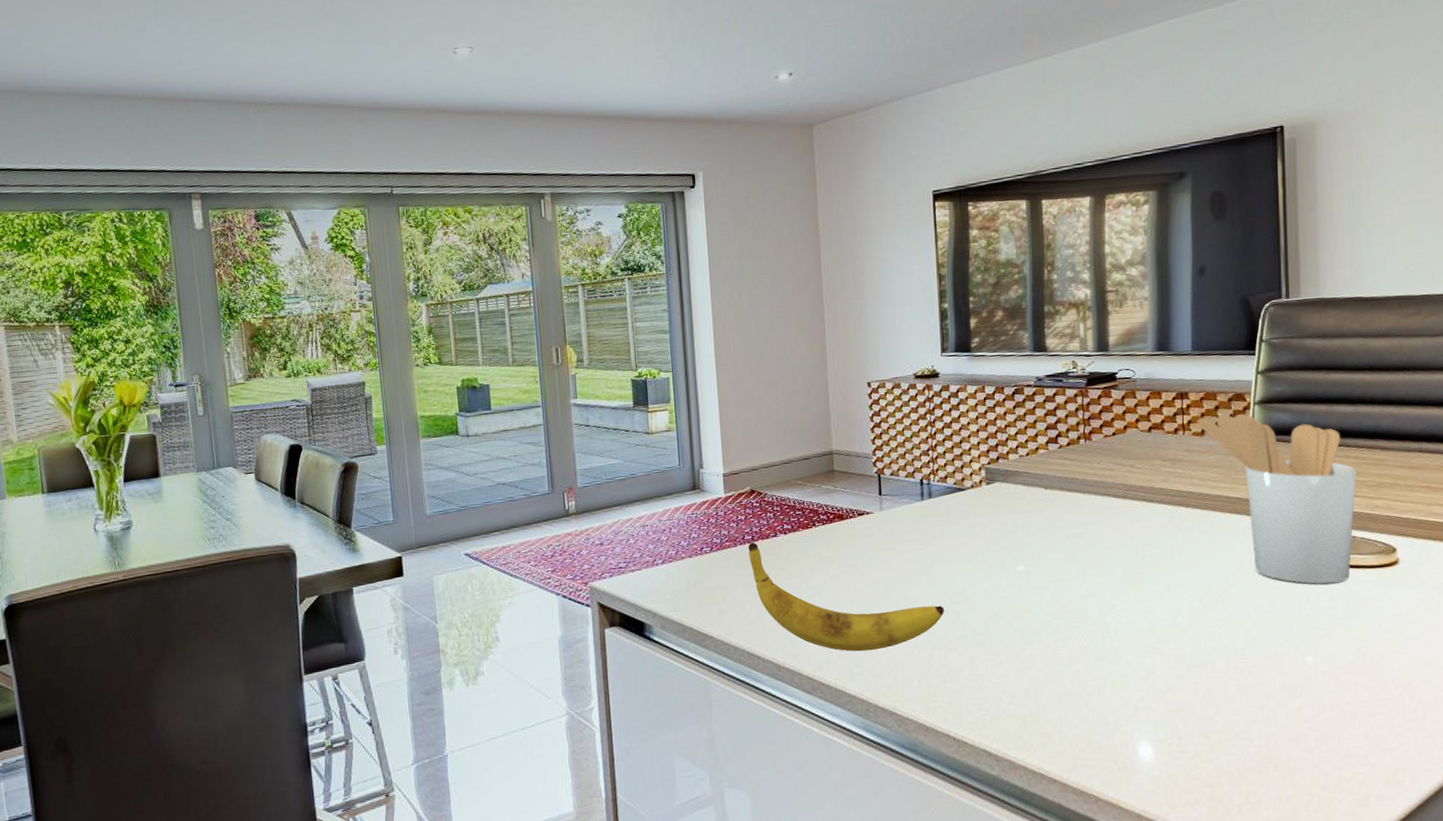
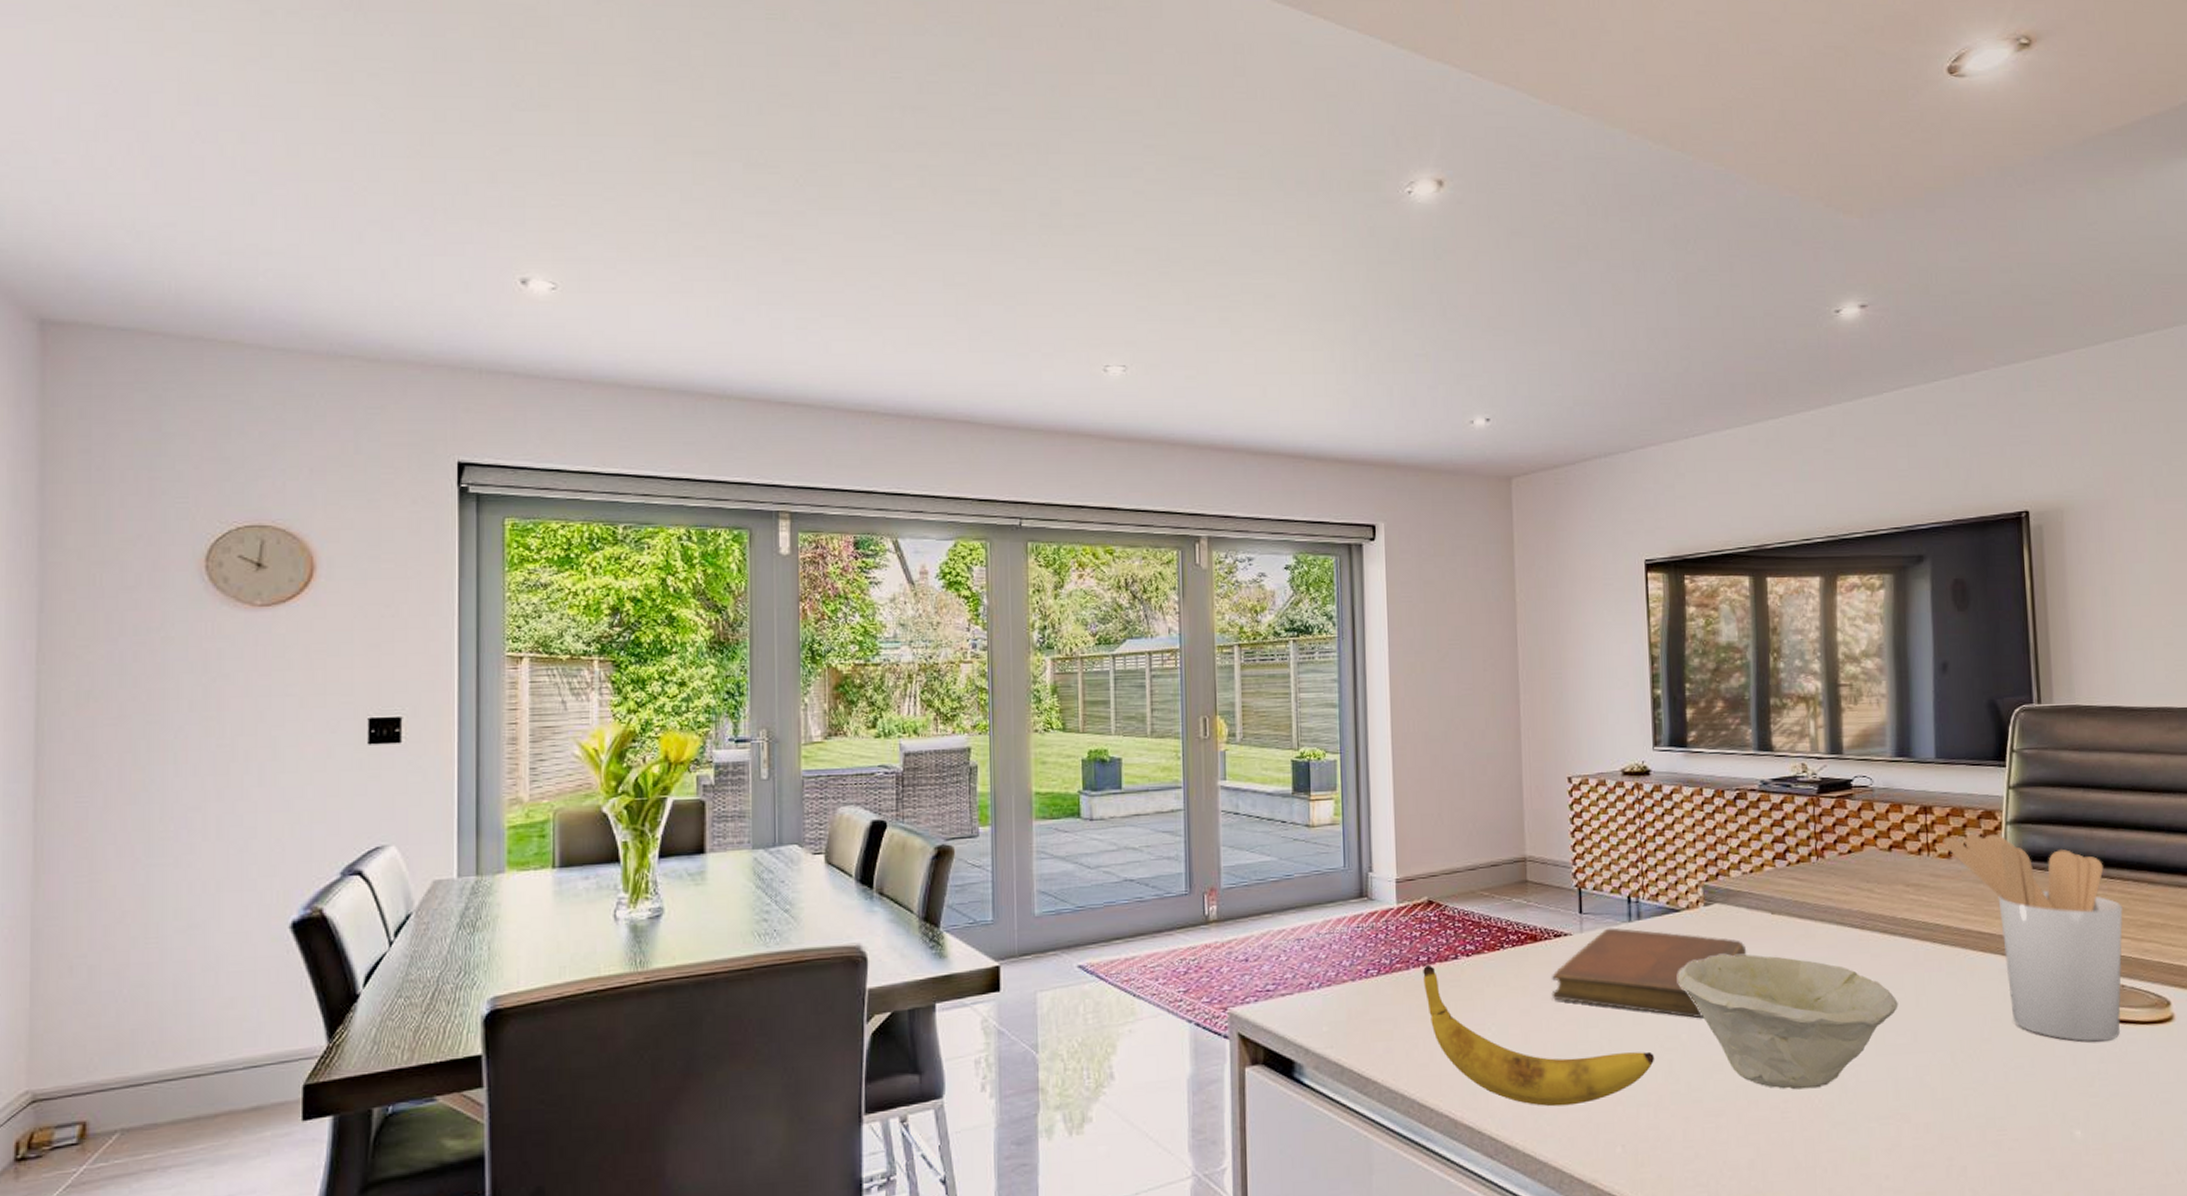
notebook: none [856,506,1024,577] -> present [1551,928,1747,1019]
bowl: none [964,523,1155,632] -> present [1678,954,1898,1090]

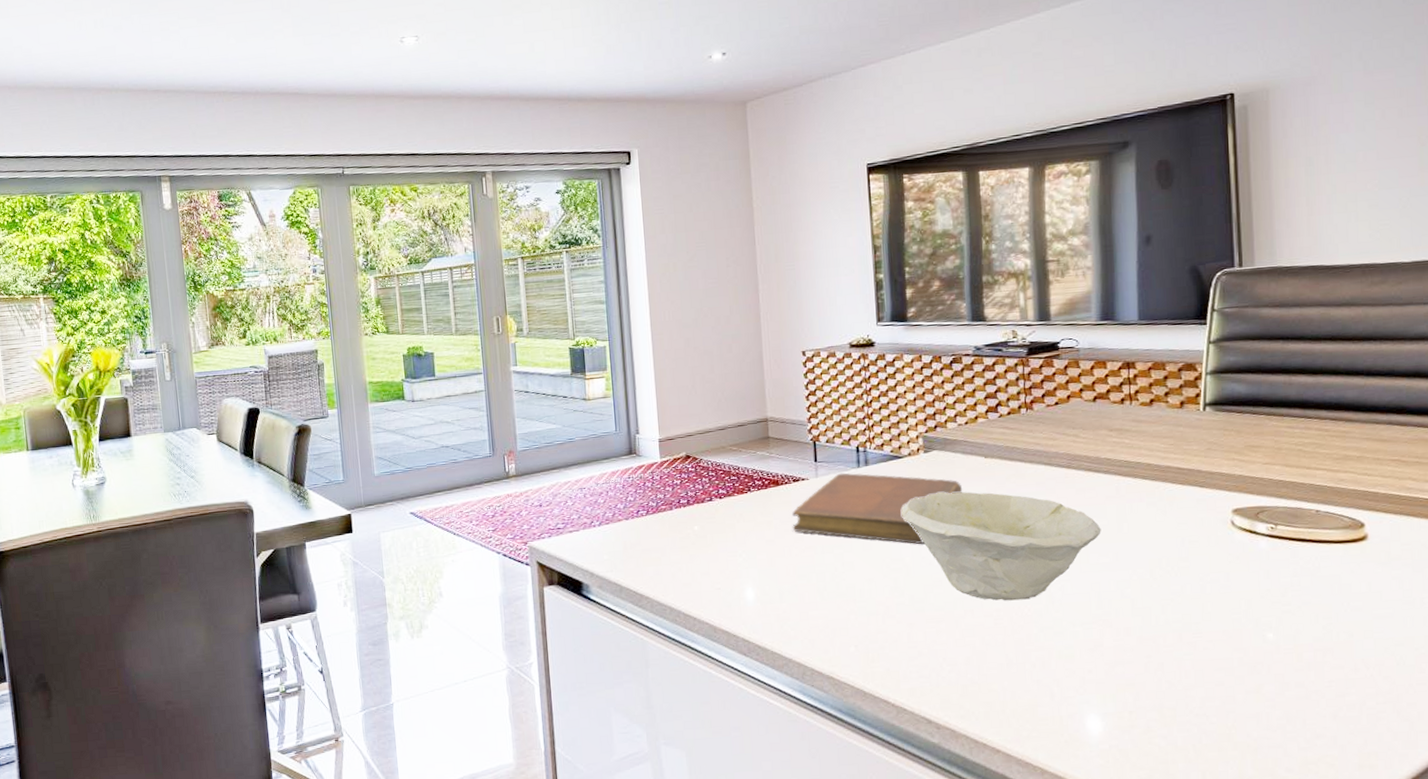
banana: present [1423,964,1654,1107] -> none [684,506,882,616]
utensil holder: present [1942,833,2123,1042] -> none [1144,383,1319,559]

